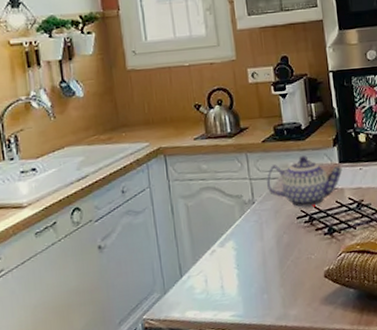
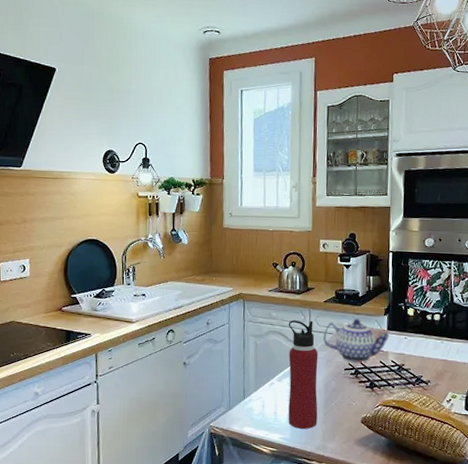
water bottle: none [223,166,274,300] -> present [288,319,319,429]

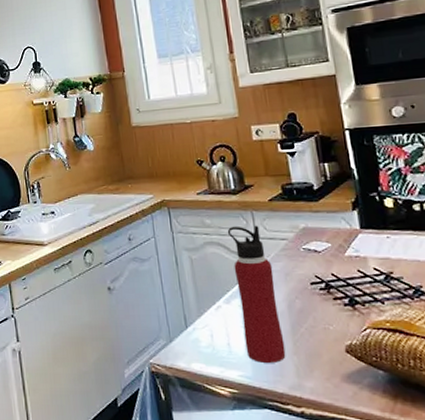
teapot: present [323,319,390,363] -> none [275,218,365,274]

